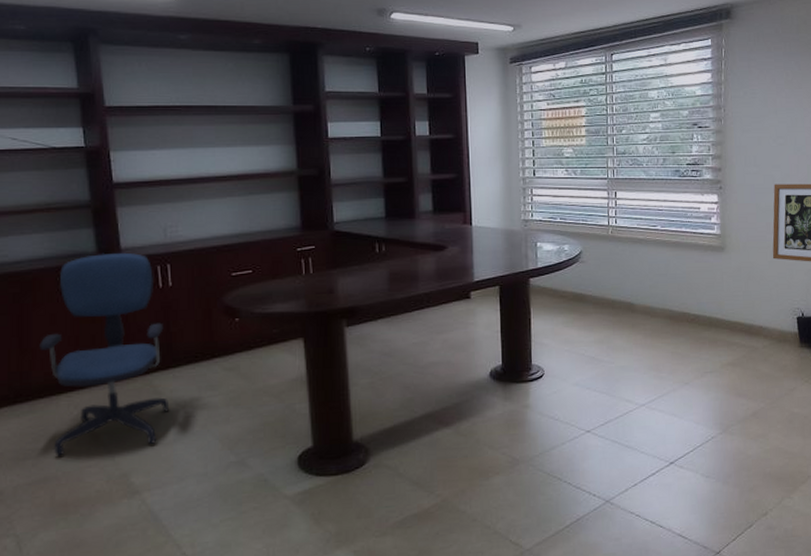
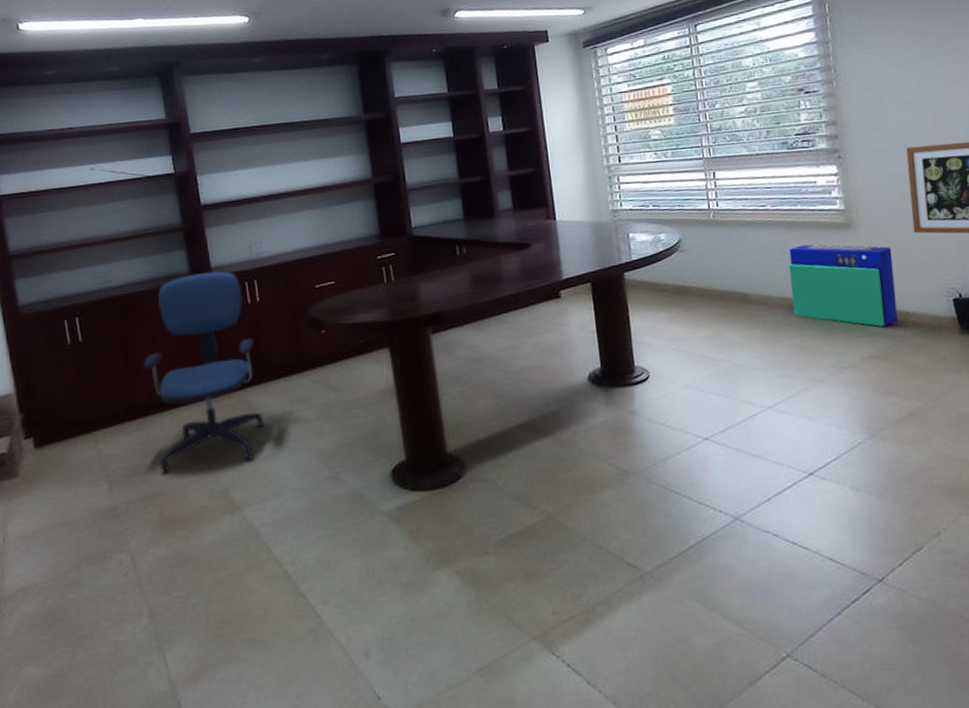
air purifier: none [670,263,754,338] -> present [788,244,898,327]

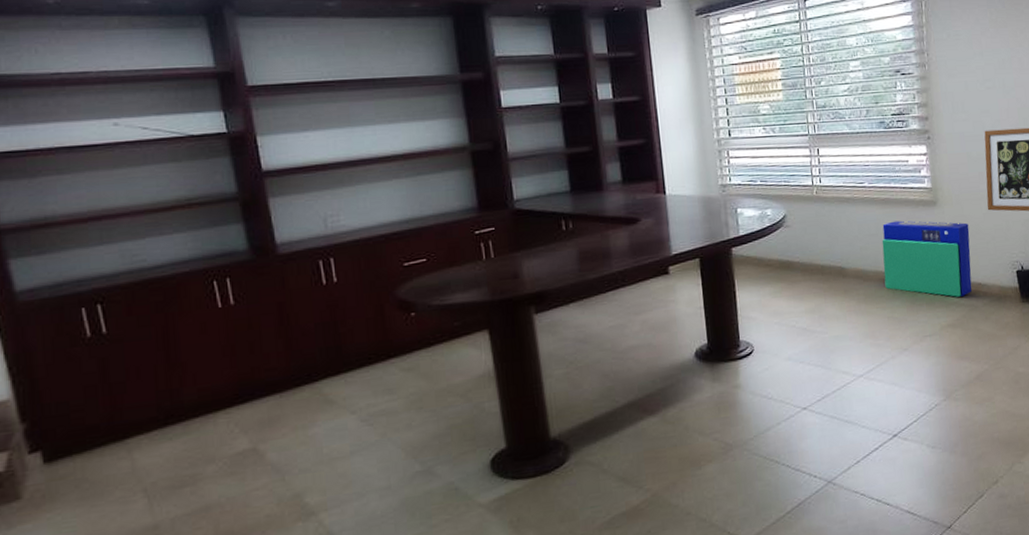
office chair: present [143,271,263,473] -> none [190,248,343,481]

